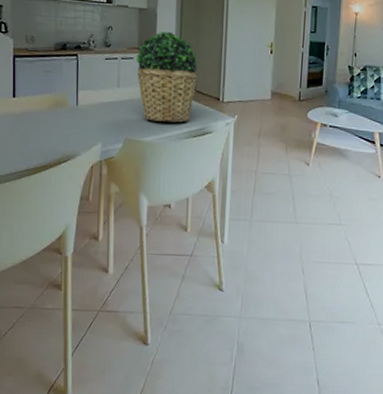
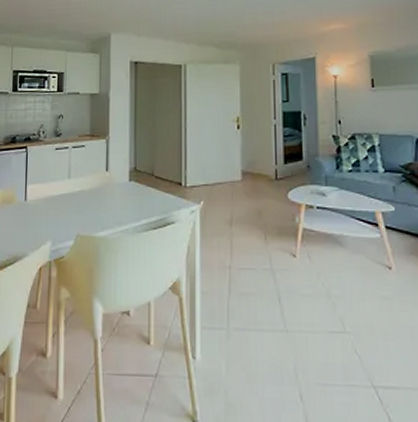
potted plant: present [136,32,198,123] -> none [88,115,155,213]

